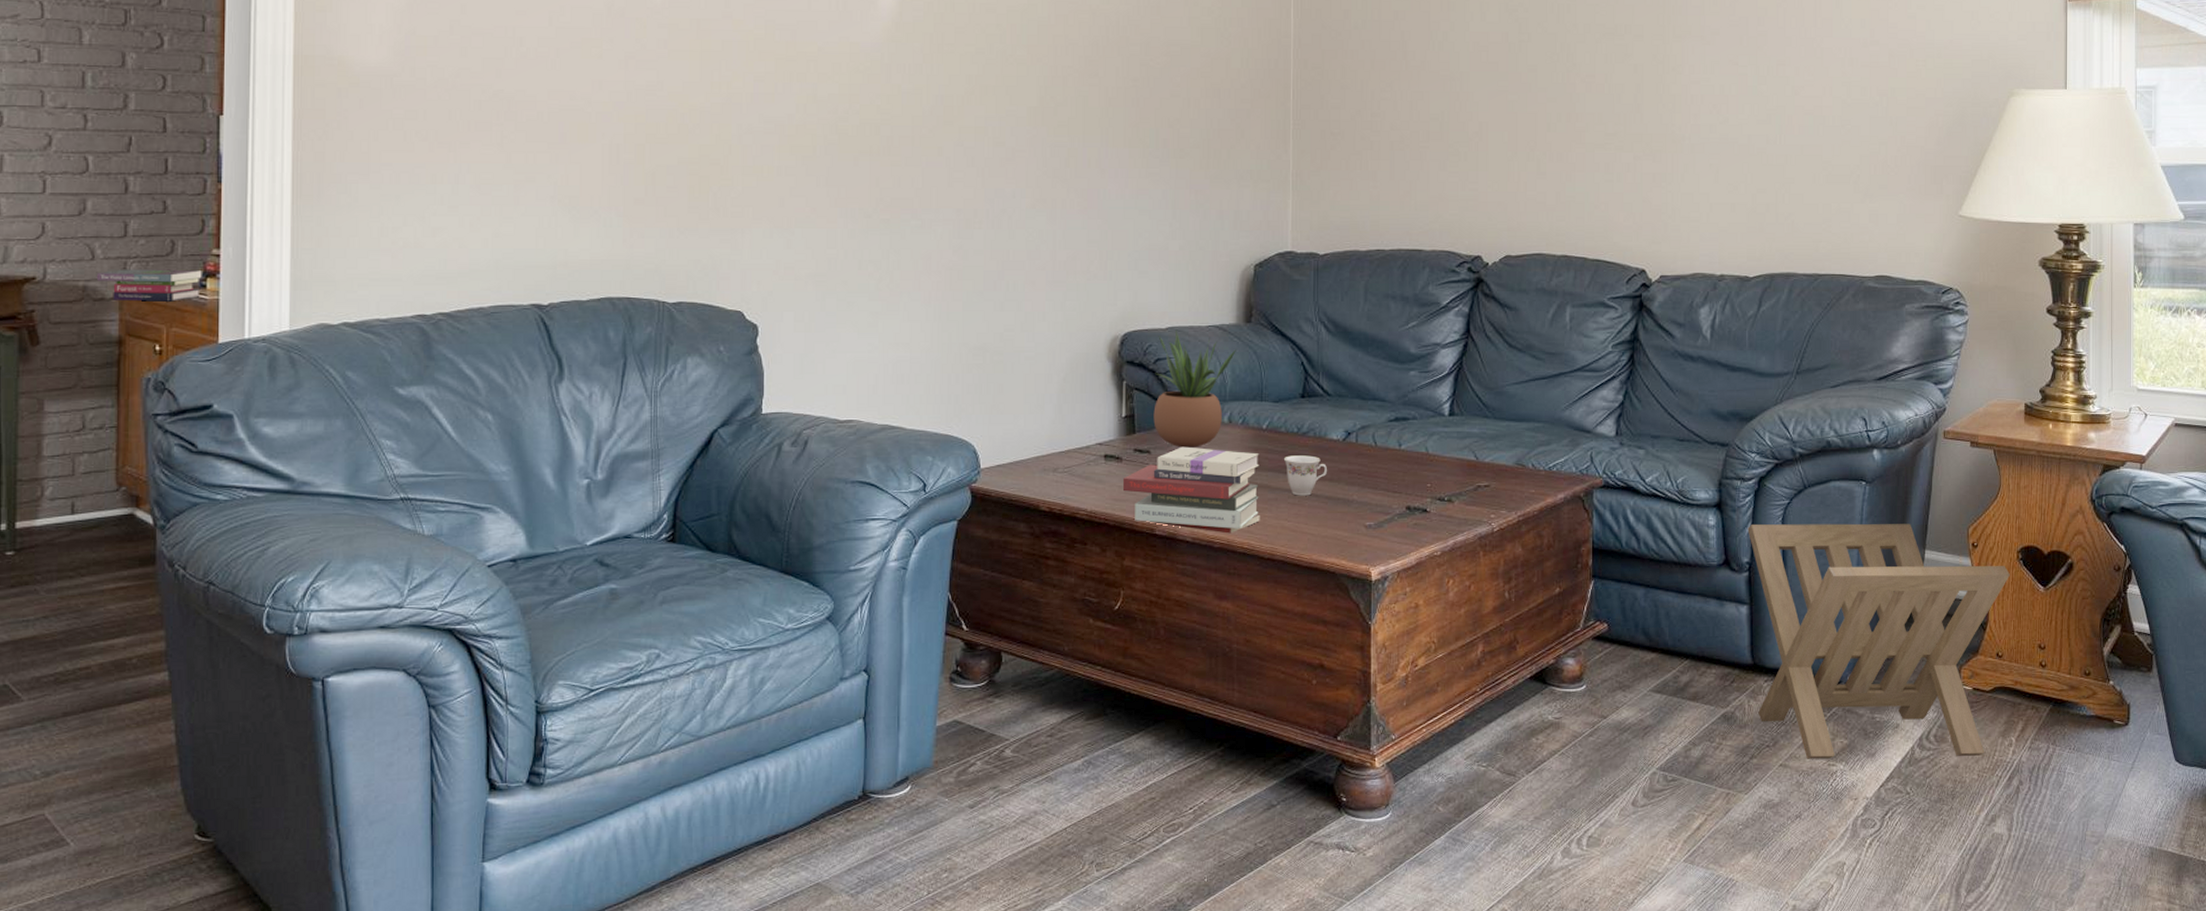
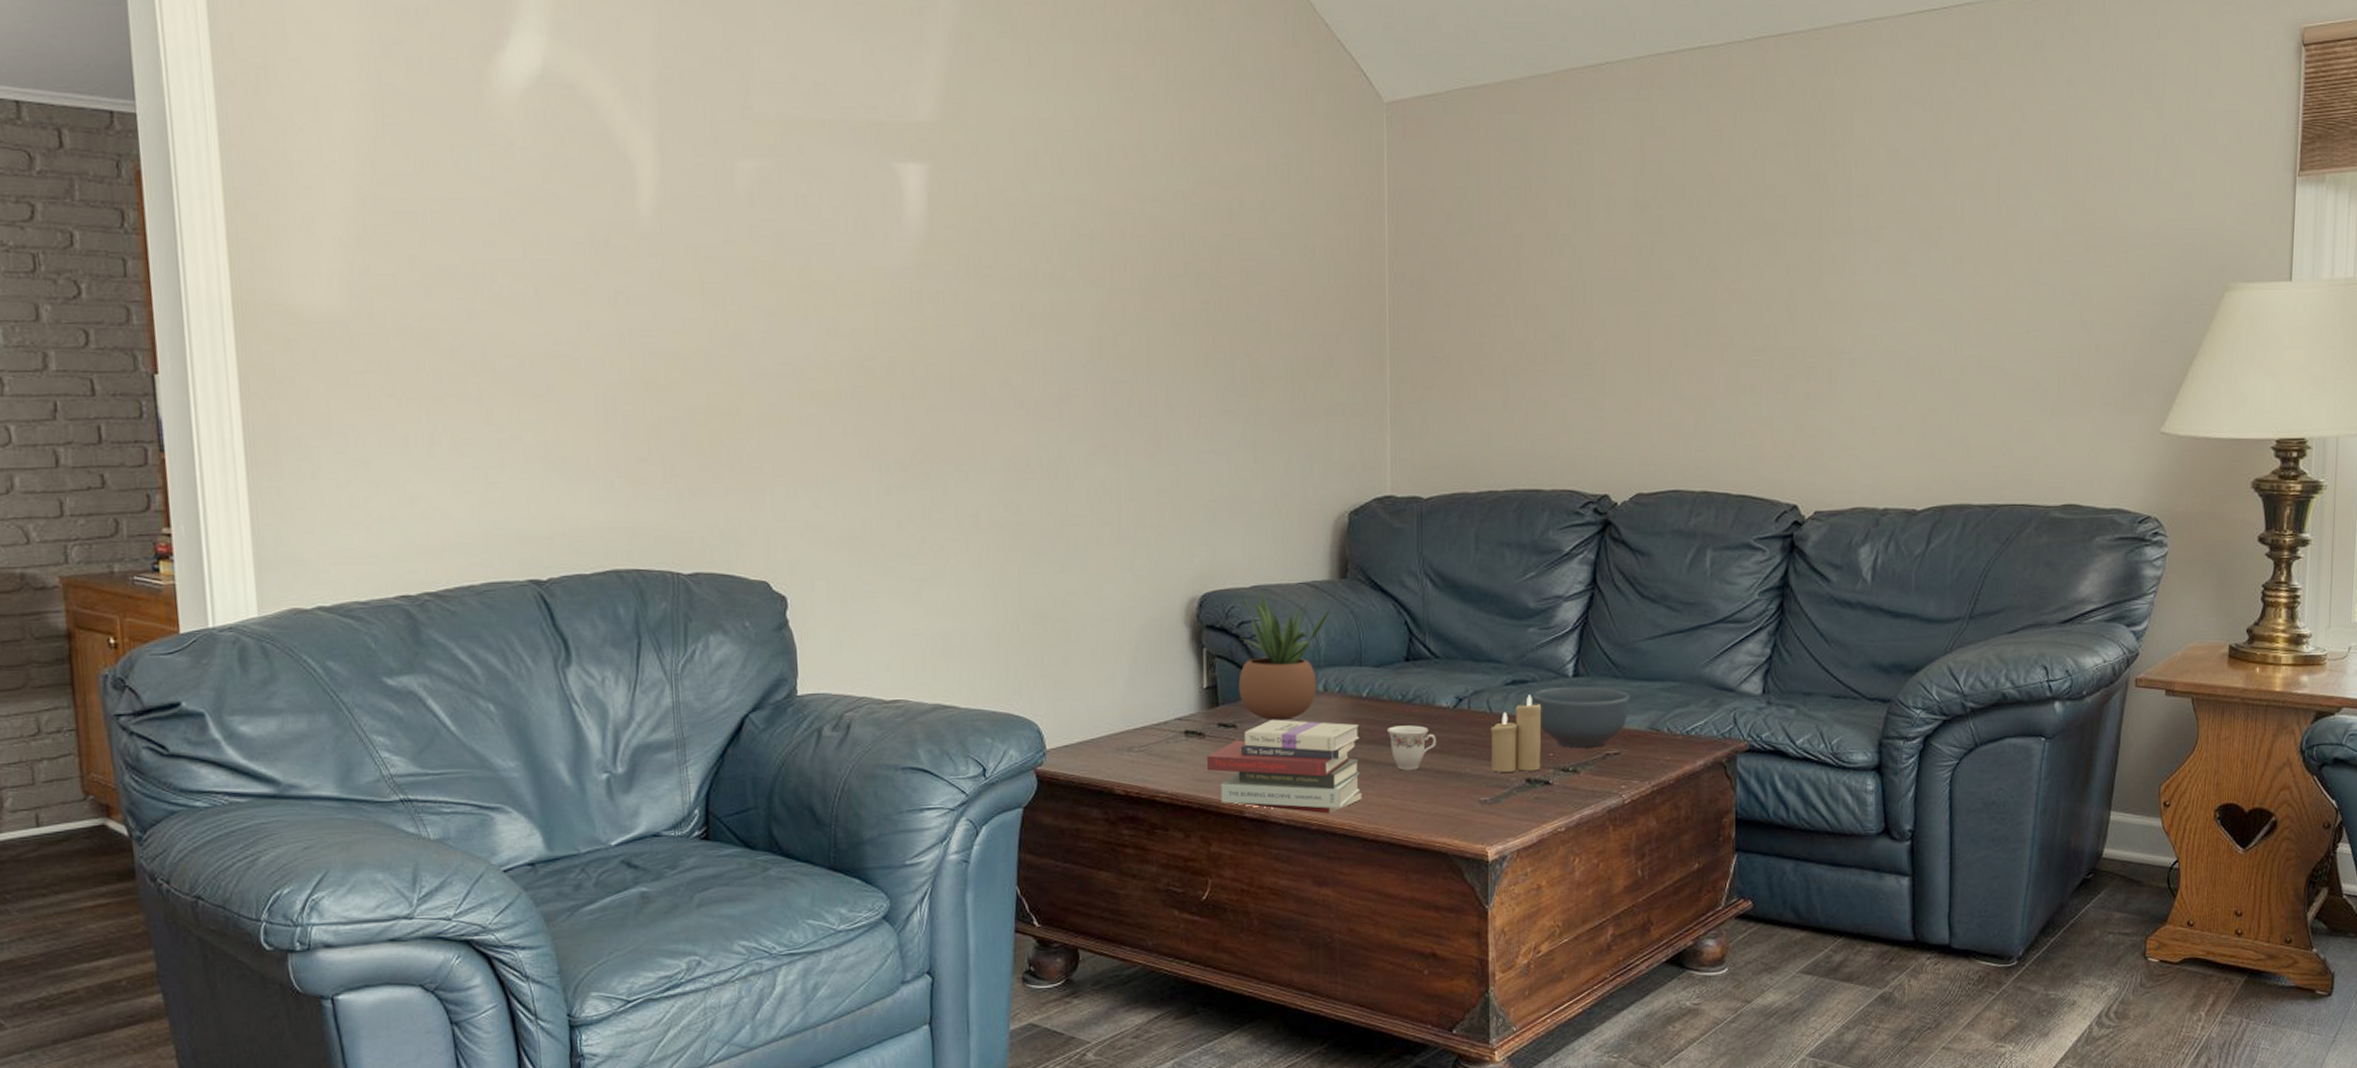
books: present [96,269,202,302] -> none [33,552,154,590]
candle: none [1375,431,1421,500] -> present [1490,694,1542,772]
bowl: none [1413,425,1500,480] -> present [1532,687,1631,749]
magazine rack: present [1747,523,2010,759] -> none [1910,783,2205,1041]

